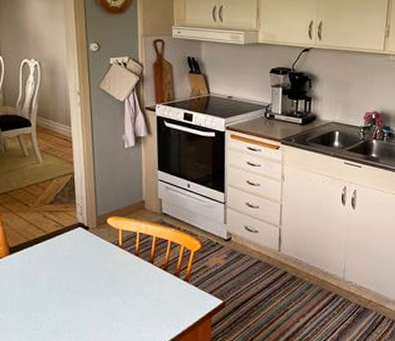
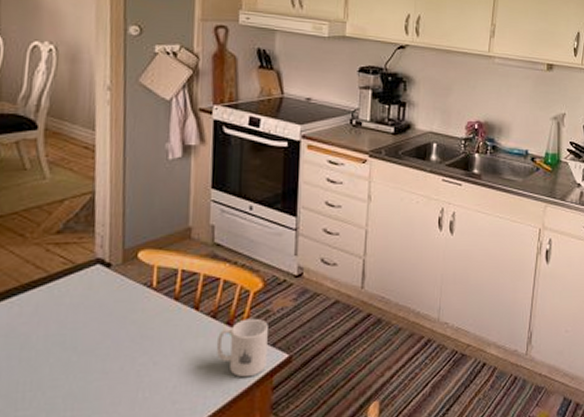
mug: none [167,272,206,317] -> present [216,318,268,378]

